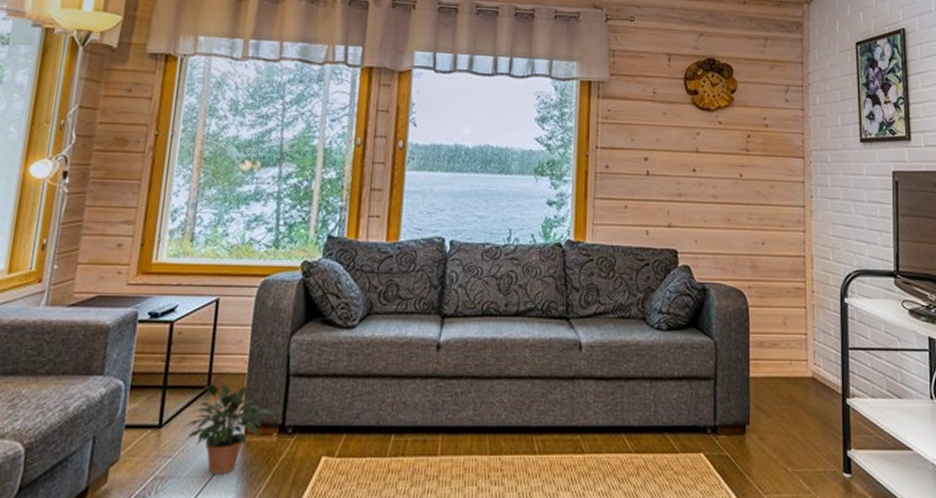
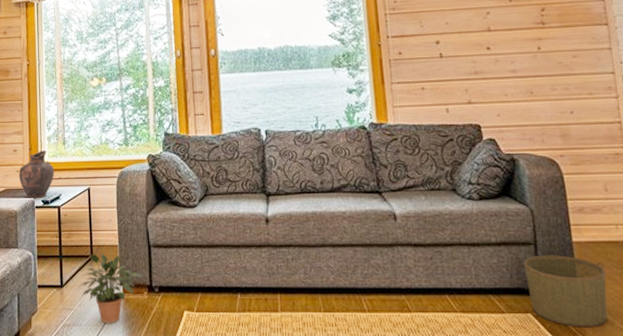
vase: none [119,246,174,309] -> present [18,150,55,198]
basket: none [701,390,776,467] -> present [523,255,608,328]

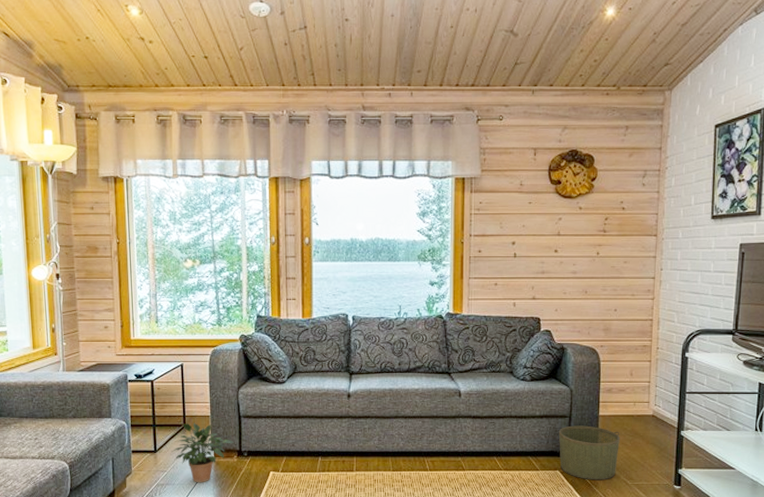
vase: present [18,150,55,198] -> none [110,327,148,372]

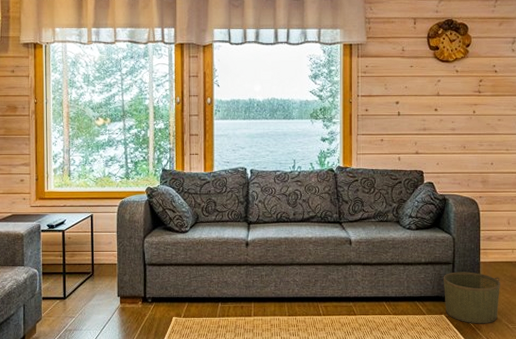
potted plant: present [171,422,235,483] -> none [80,270,140,329]

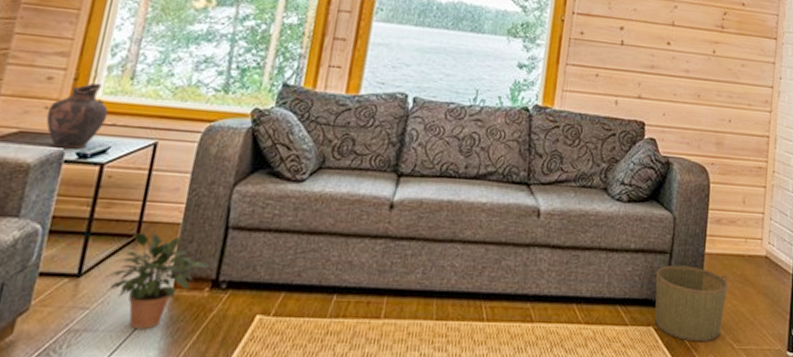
vase: none [25,180,60,223] -> present [46,82,109,149]
potted plant: none [80,270,140,329] -> present [105,232,211,330]

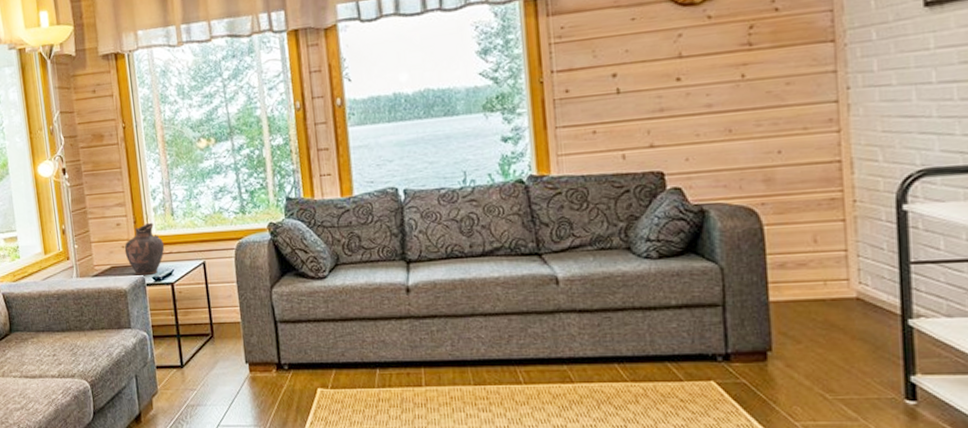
potted plant: present [105,232,211,330] -> none [200,330,272,404]
basket: present [654,265,728,342] -> none [707,316,807,394]

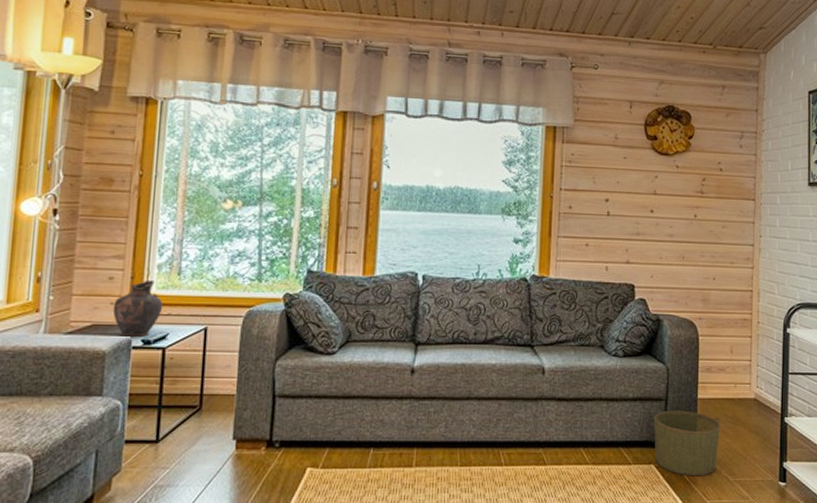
basket: none [707,316,807,394] -> present [653,410,720,476]

